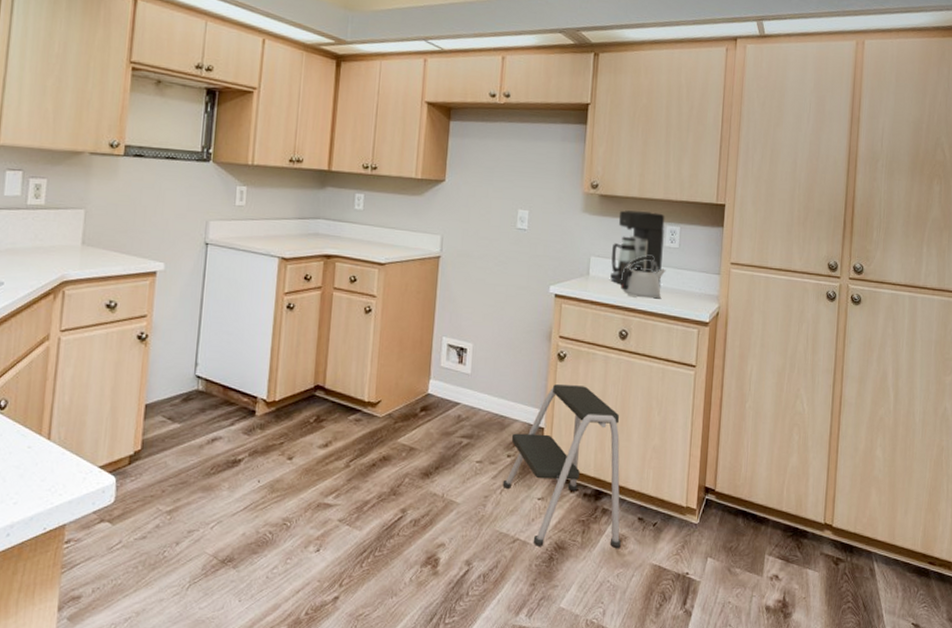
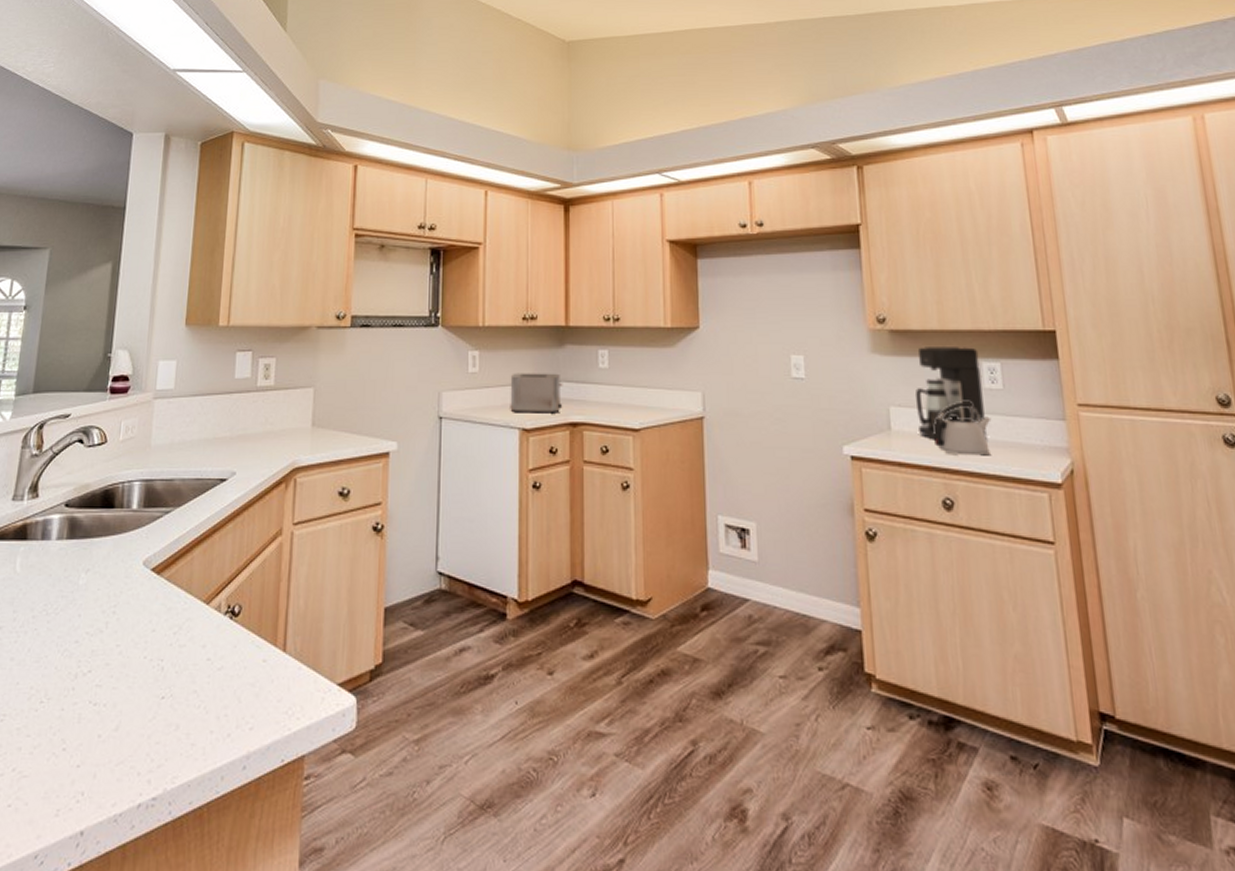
toaster: none [272,208,322,246] -> present [510,373,563,414]
step stool: present [502,383,621,548] -> none [817,571,992,800]

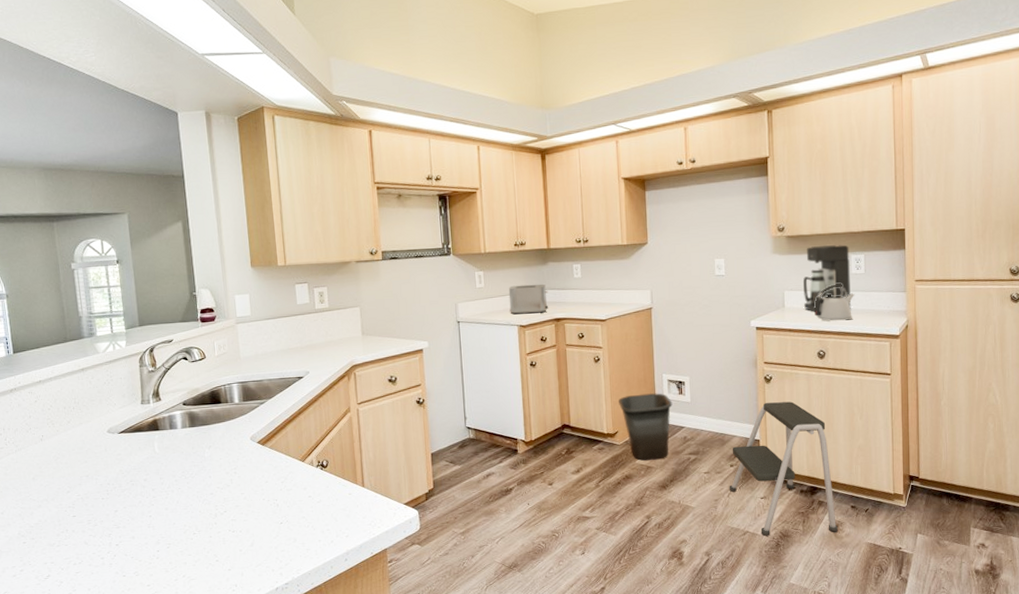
waste bin: none [653,543,732,648] -> present [618,393,673,461]
step stool: none [817,571,992,800] -> present [729,401,838,536]

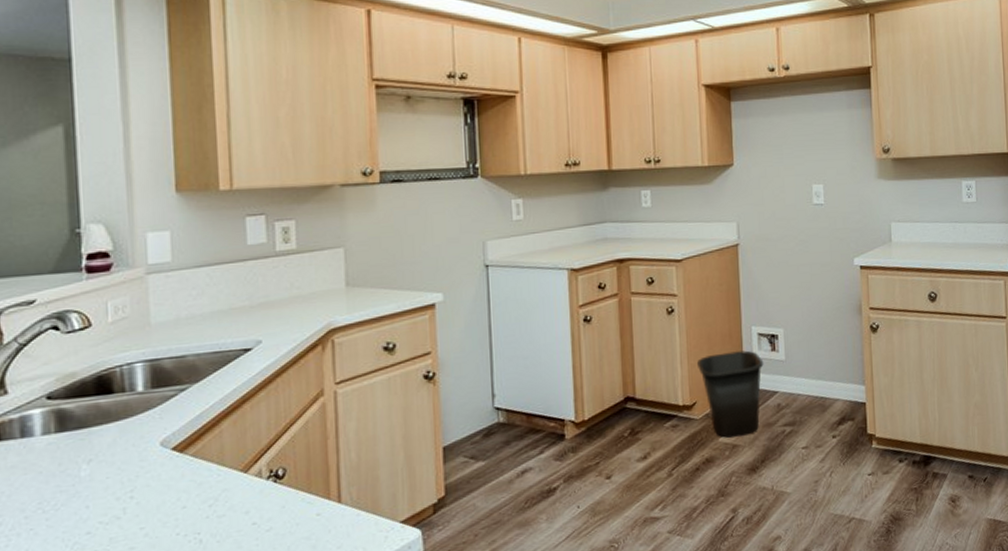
toaster: present [508,284,548,315] -> none [556,215,609,255]
step stool: present [729,401,838,536] -> none [831,354,955,522]
coffee maker: present [802,245,852,311] -> none [910,169,964,246]
kettle: present [814,283,855,322] -> none [924,214,967,258]

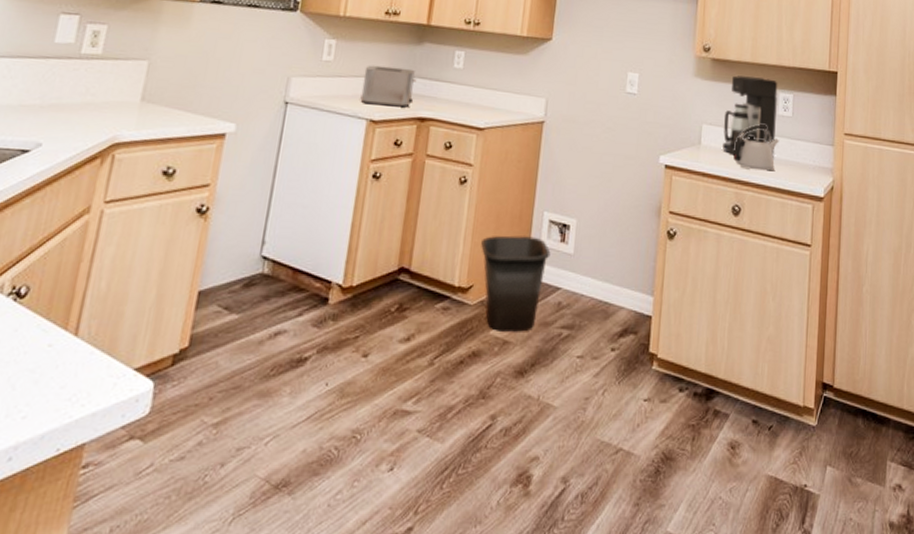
toaster: none [556,215,609,255] -> present [360,65,417,108]
coffee maker: none [910,169,964,246] -> present [723,75,778,158]
kettle: none [924,214,967,258] -> present [733,124,780,172]

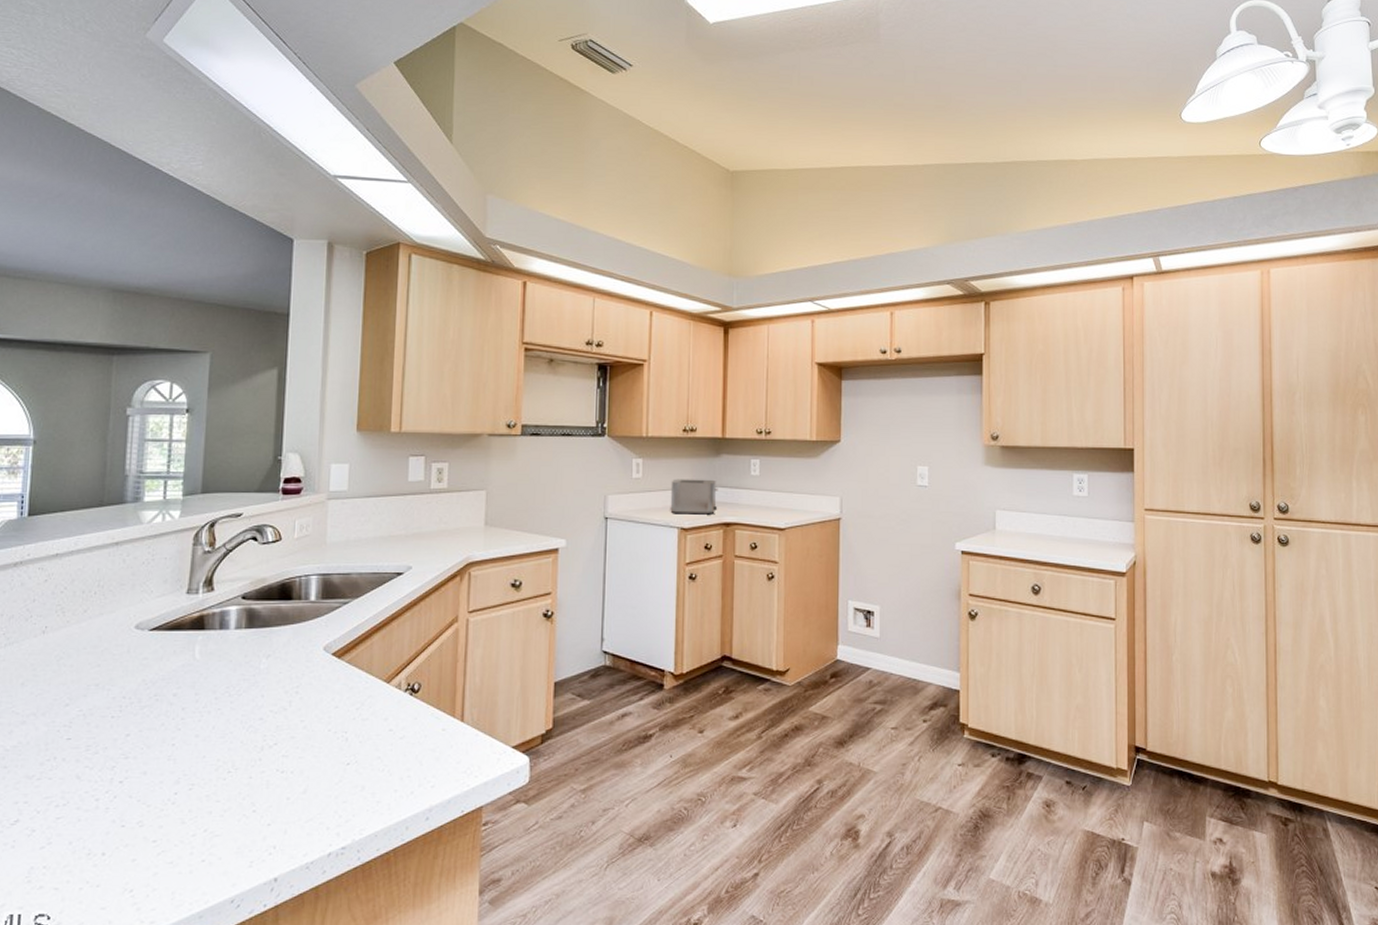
waste bin: present [480,235,551,332] -> none [792,623,858,708]
coffee maker: present [723,75,778,158] -> none [1017,460,1073,537]
kettle: present [733,124,780,172] -> none [1030,506,1076,551]

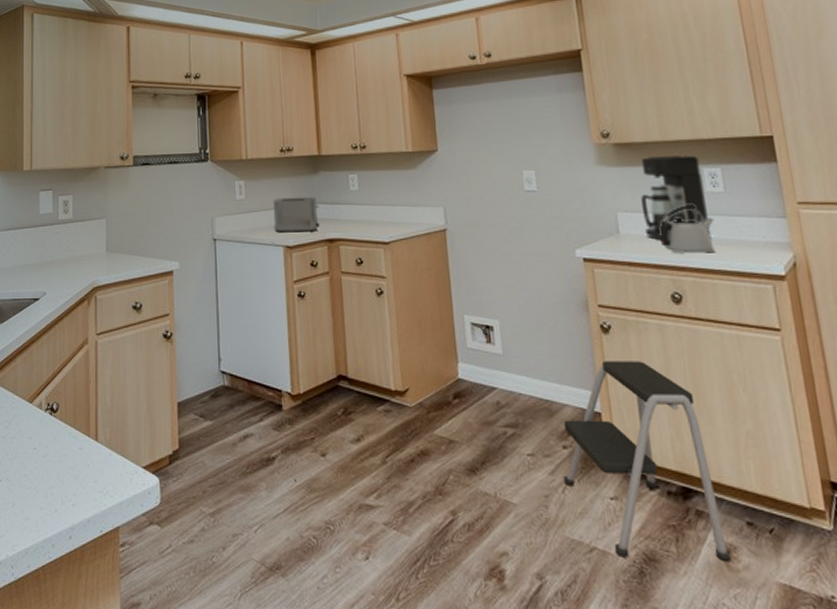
step stool: none [920,643,1049,815] -> present [563,360,731,561]
coffee maker: none [1017,460,1073,537] -> present [640,155,712,240]
kettle: none [1030,506,1076,551] -> present [660,204,715,254]

